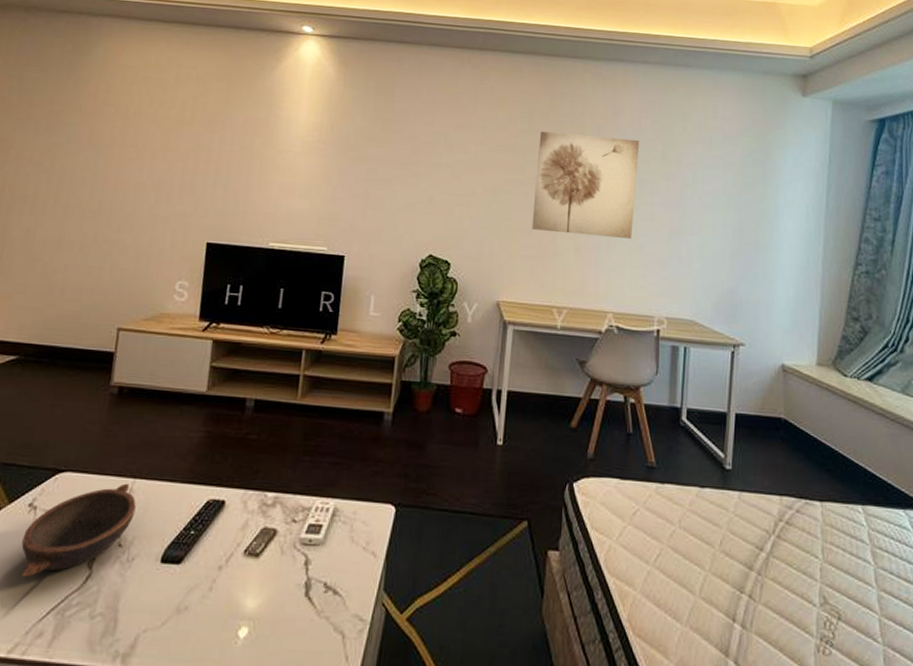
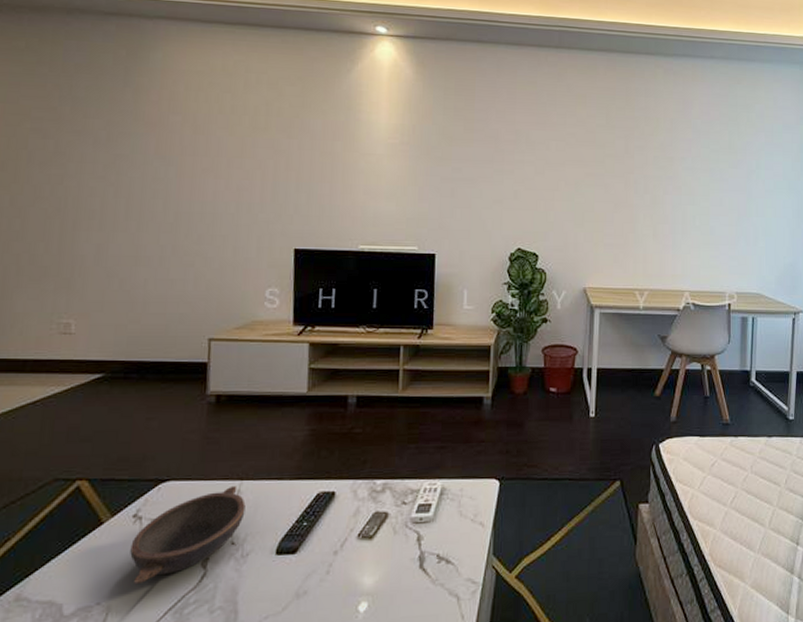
wall art: present [531,131,640,239] -> none [613,126,709,223]

